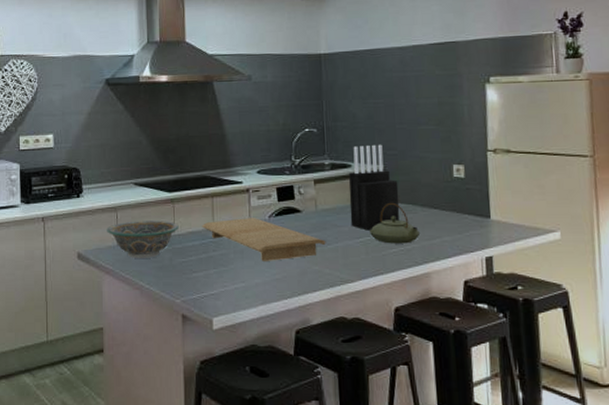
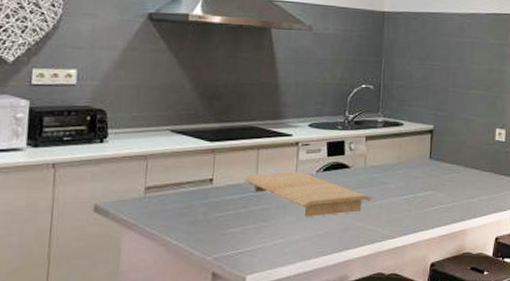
bowl: present [107,220,179,258] -> none [133,171,218,212]
knife block: present [349,144,400,231] -> none [397,105,446,188]
teapot: present [370,202,421,244] -> none [415,161,461,202]

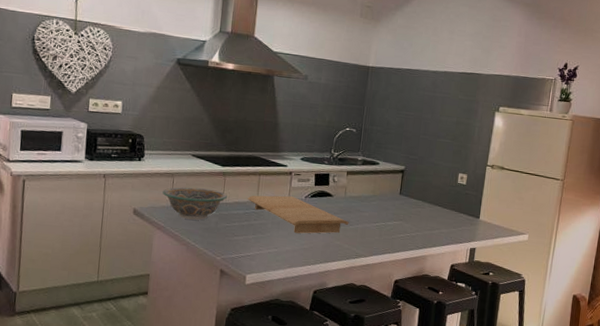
bowl: none [133,171,218,212] -> present [162,187,227,220]

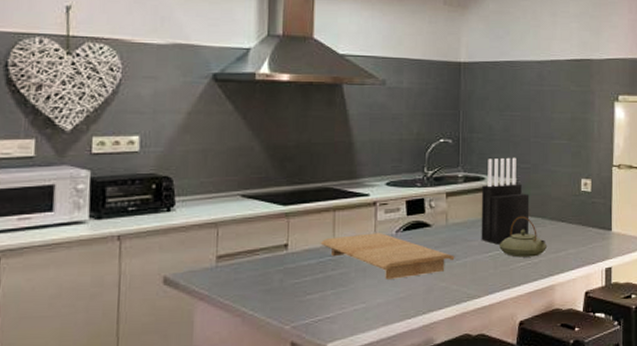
bowl: present [162,187,227,220] -> none [203,237,293,281]
knife block: none [371,148,414,218] -> present [481,157,530,245]
teapot: none [385,197,425,231] -> present [499,216,548,258]

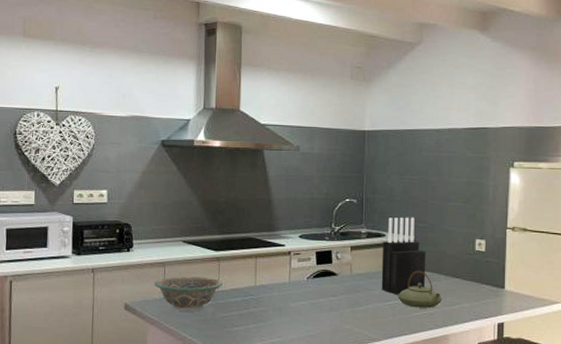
bowl: none [203,237,293,281] -> present [154,276,223,312]
cutting board: present [320,233,455,279] -> none [244,278,358,319]

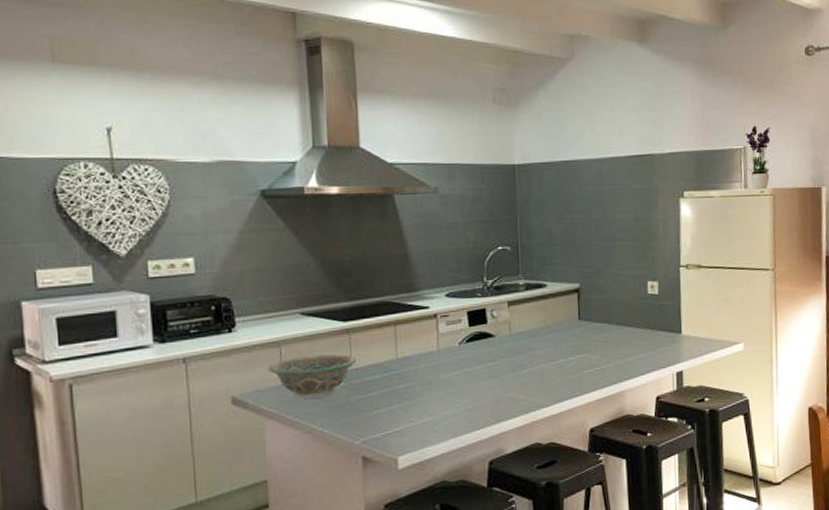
knife block: present [381,217,426,295] -> none [544,262,595,353]
teapot: present [398,270,443,308] -> none [565,322,616,365]

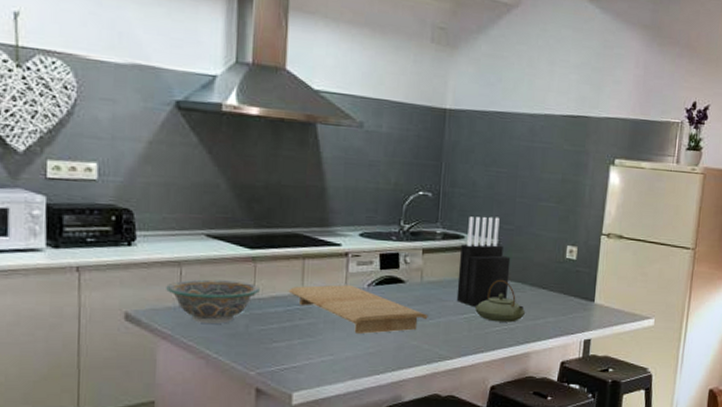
cutting board: none [383,345,521,392] -> present [288,284,428,334]
knife block: none [544,262,595,353] -> present [456,216,511,307]
teapot: none [565,322,616,365] -> present [475,279,526,323]

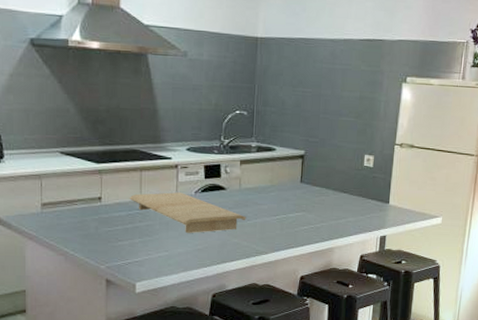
bowl: present [166,279,260,324] -> none [30,189,106,226]
knife block: present [456,216,511,307] -> none [270,131,316,209]
teapot: present [475,279,526,323] -> none [286,185,330,222]

